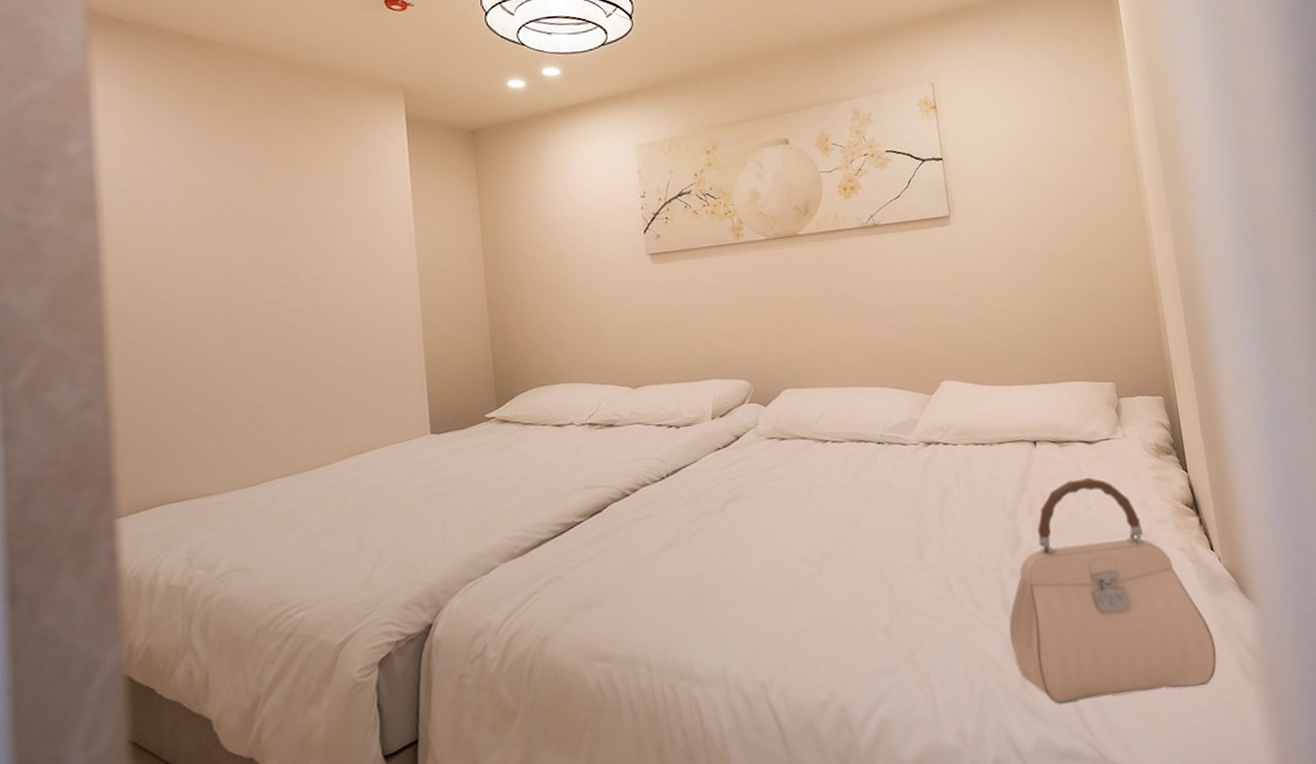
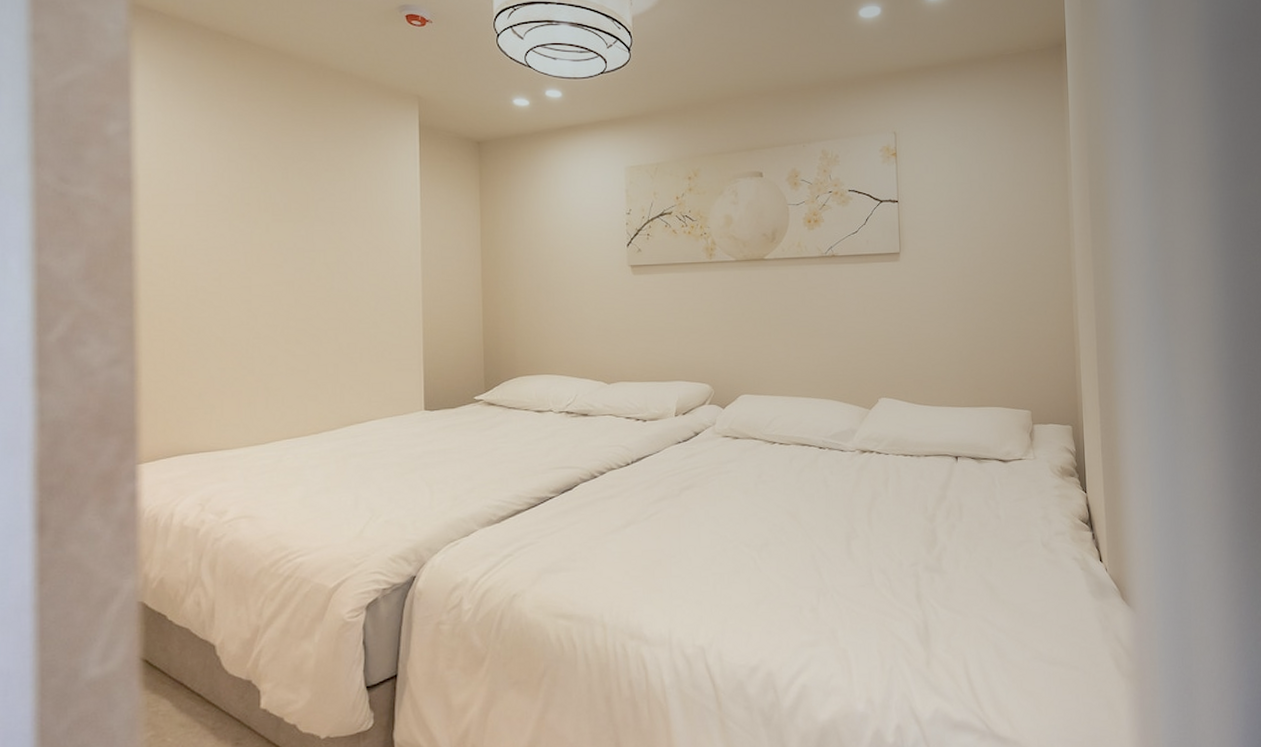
handbag: present [1009,477,1217,703] -> none [919,491,1095,682]

